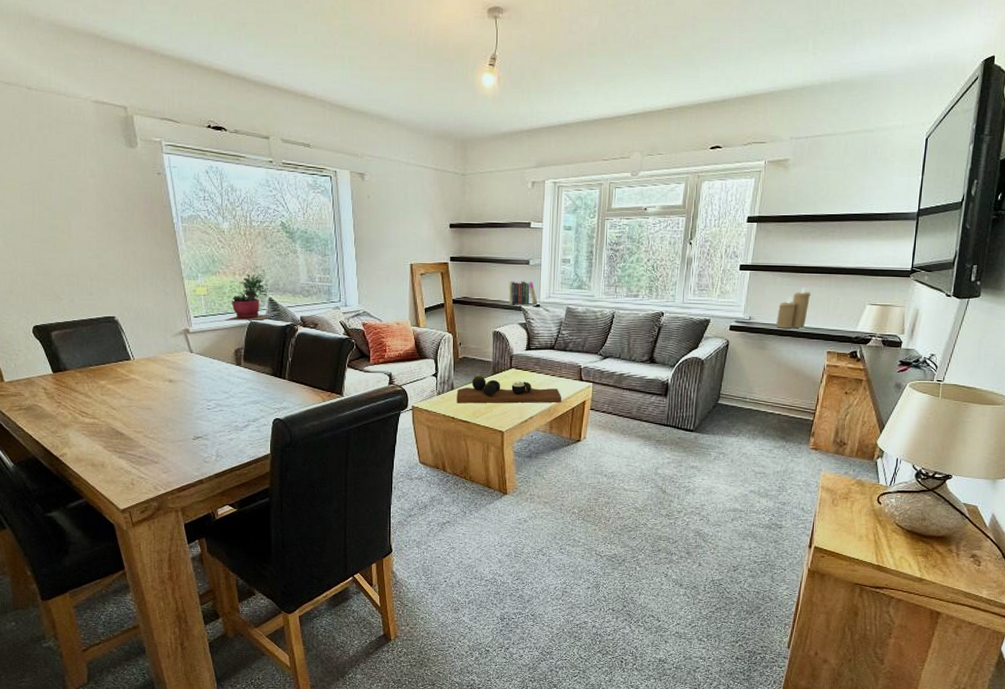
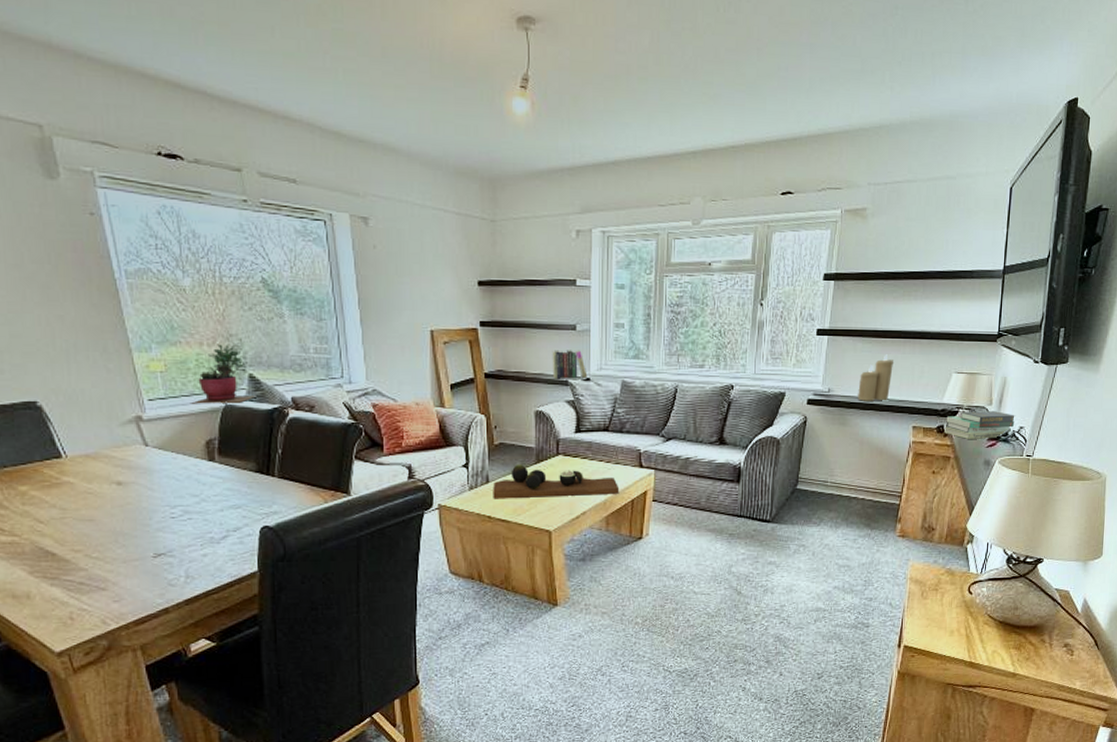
books: none [856,339,927,365] -> present [943,411,1015,439]

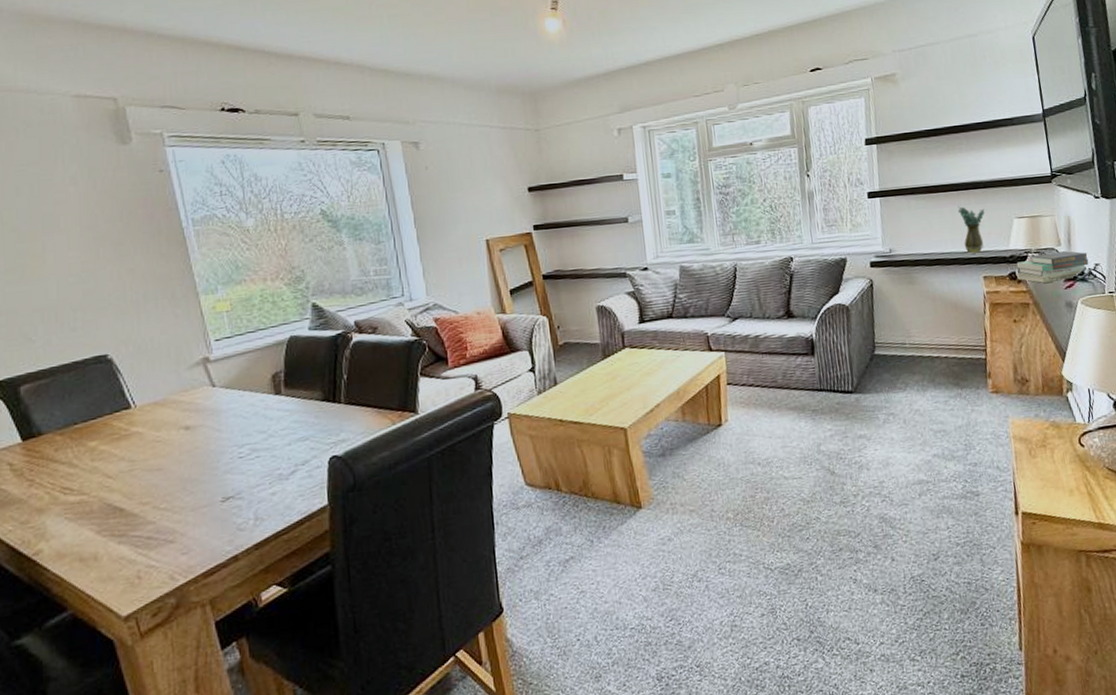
succulent plant: present [190,344,256,404] -> none [255,276,320,340]
decorative tray: present [493,465,620,499] -> none [561,361,692,401]
books: present [552,350,588,379] -> none [607,241,645,272]
candle: present [858,354,894,401] -> none [919,208,953,258]
vase: none [900,354,927,403] -> present [957,206,985,254]

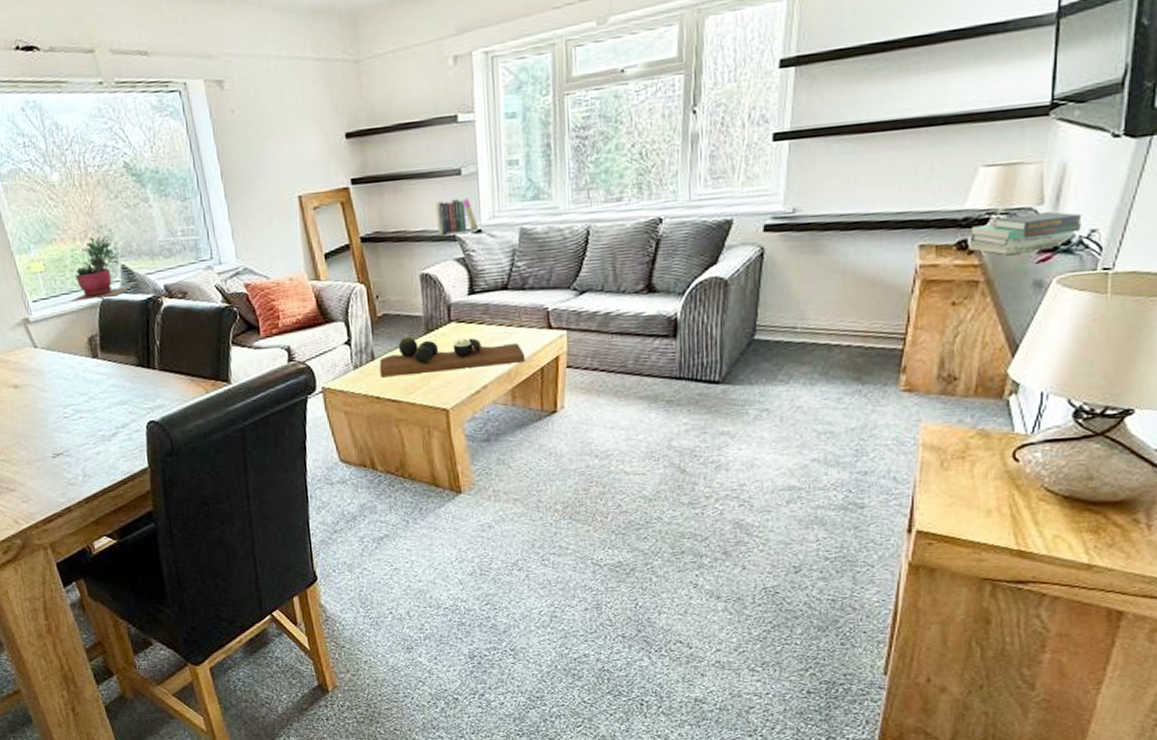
succulent plant: none [255,276,320,340] -> present [70,236,130,302]
decorative tray: none [561,361,692,401] -> present [379,336,526,378]
books: none [607,241,645,272] -> present [435,198,479,235]
vase: present [957,206,985,254] -> none [898,151,938,215]

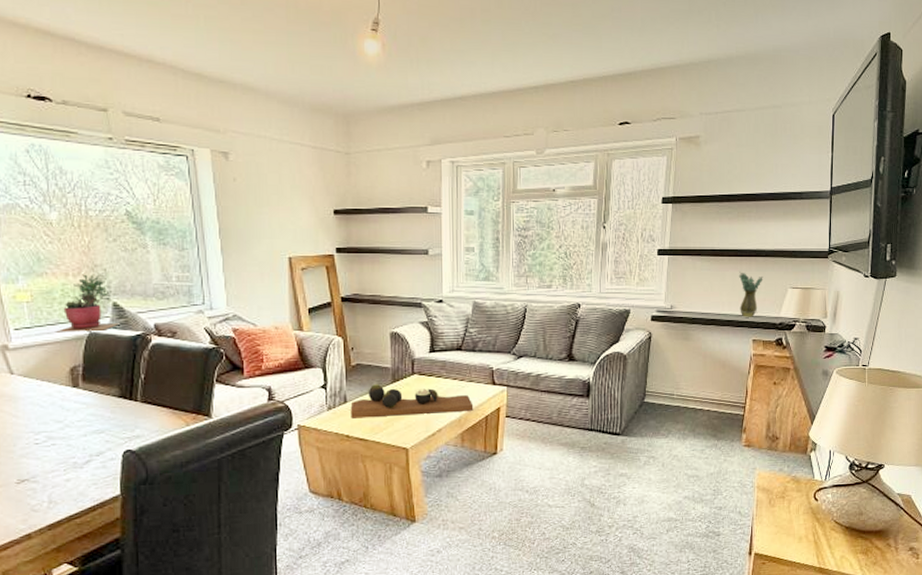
books: present [435,198,479,235] -> none [405,273,440,301]
vase: none [898,151,938,215] -> present [738,272,763,317]
books: present [967,211,1082,255] -> none [782,324,849,351]

